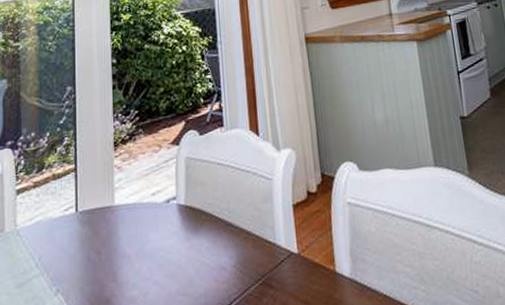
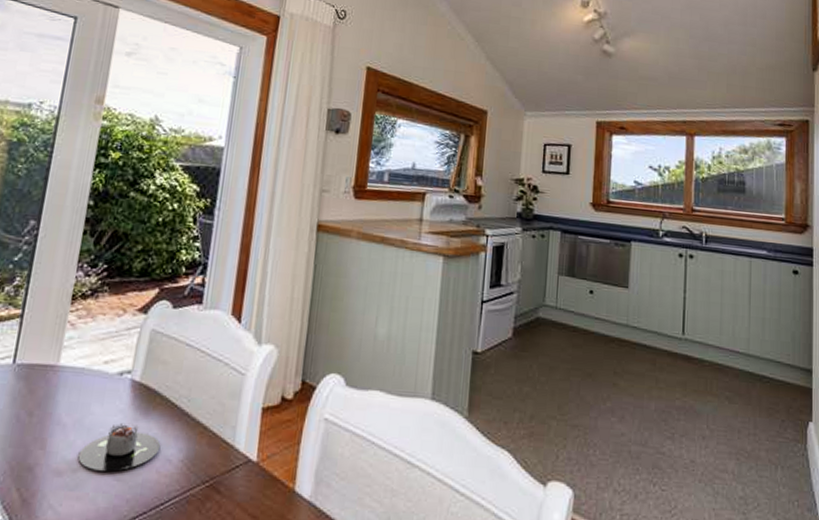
candle: none [146,243,214,291] -> present [78,422,161,472]

